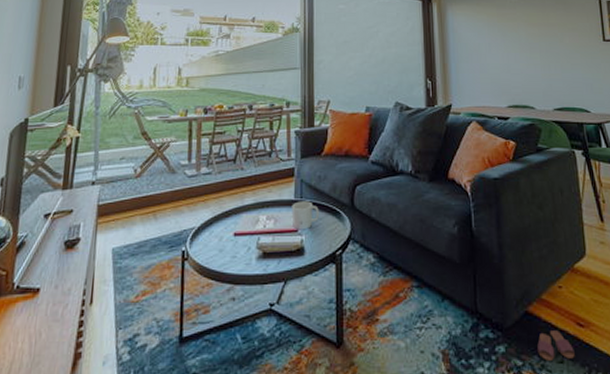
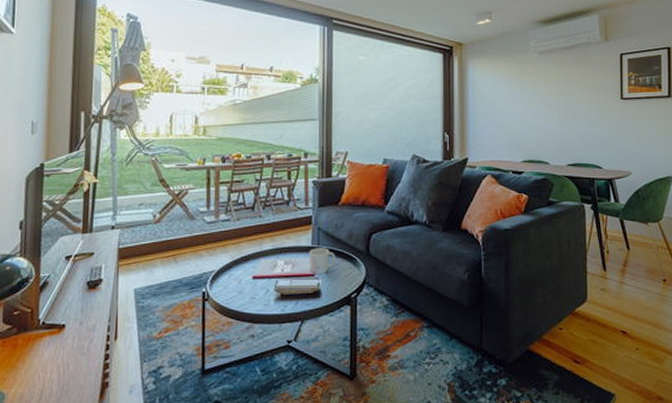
slippers: present [537,330,575,361] -> none [536,366,570,392]

